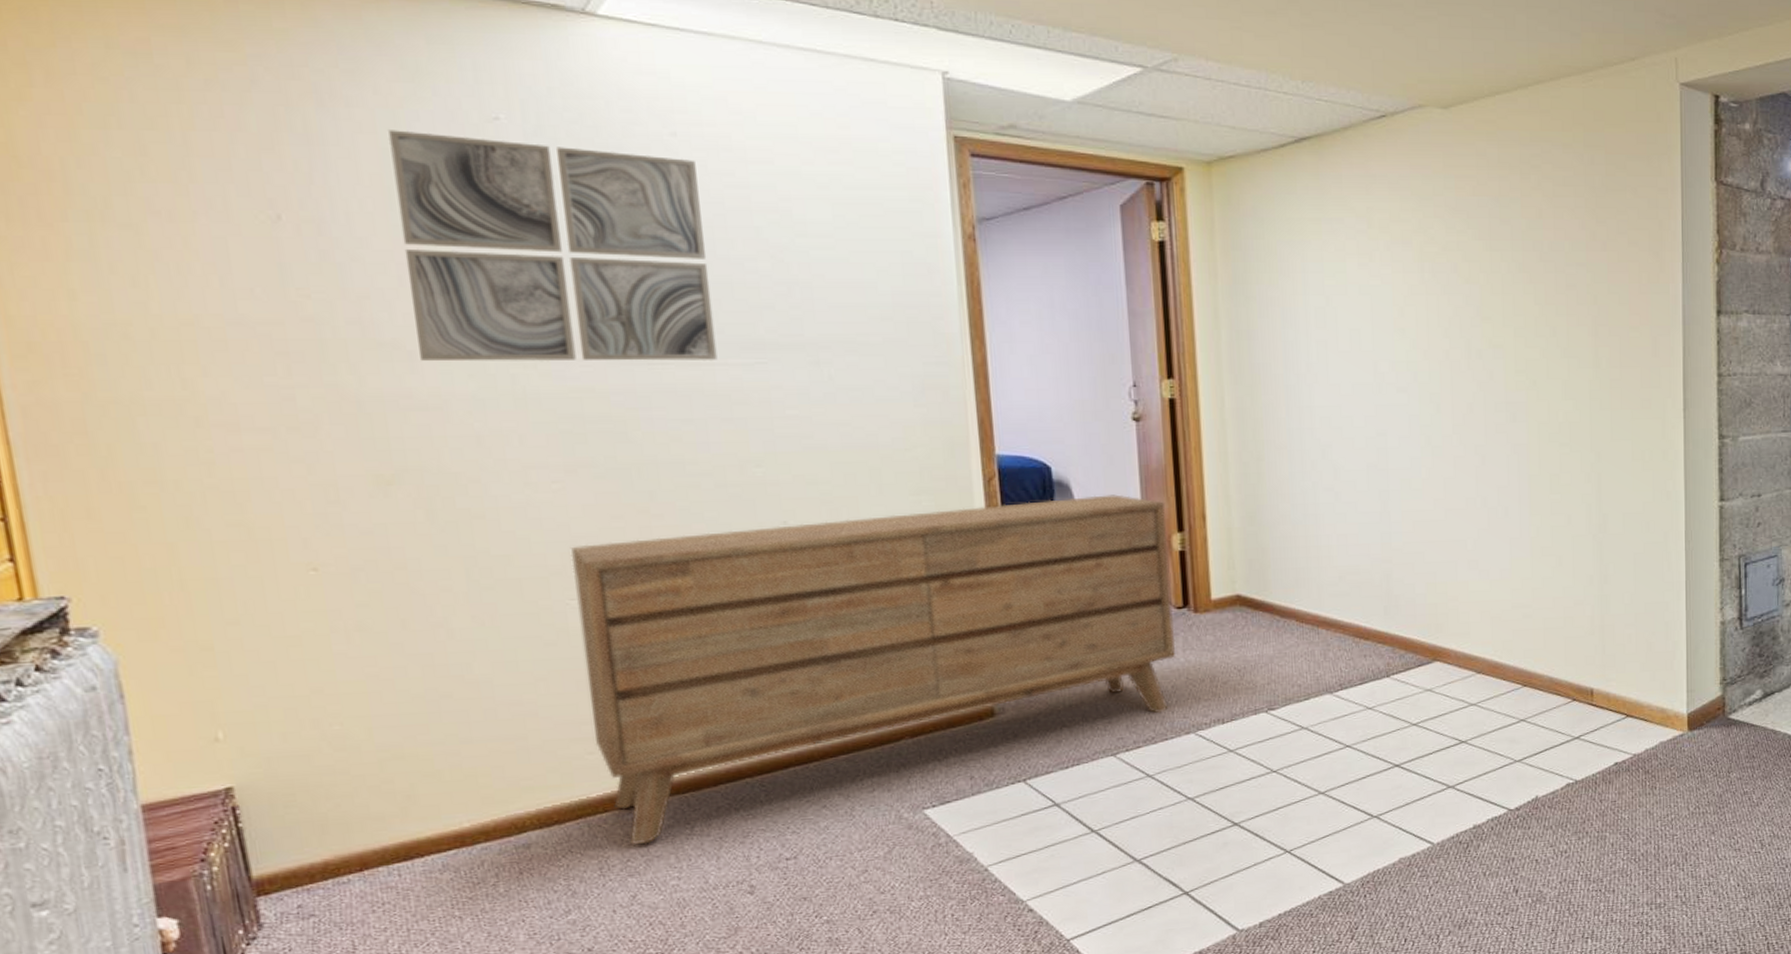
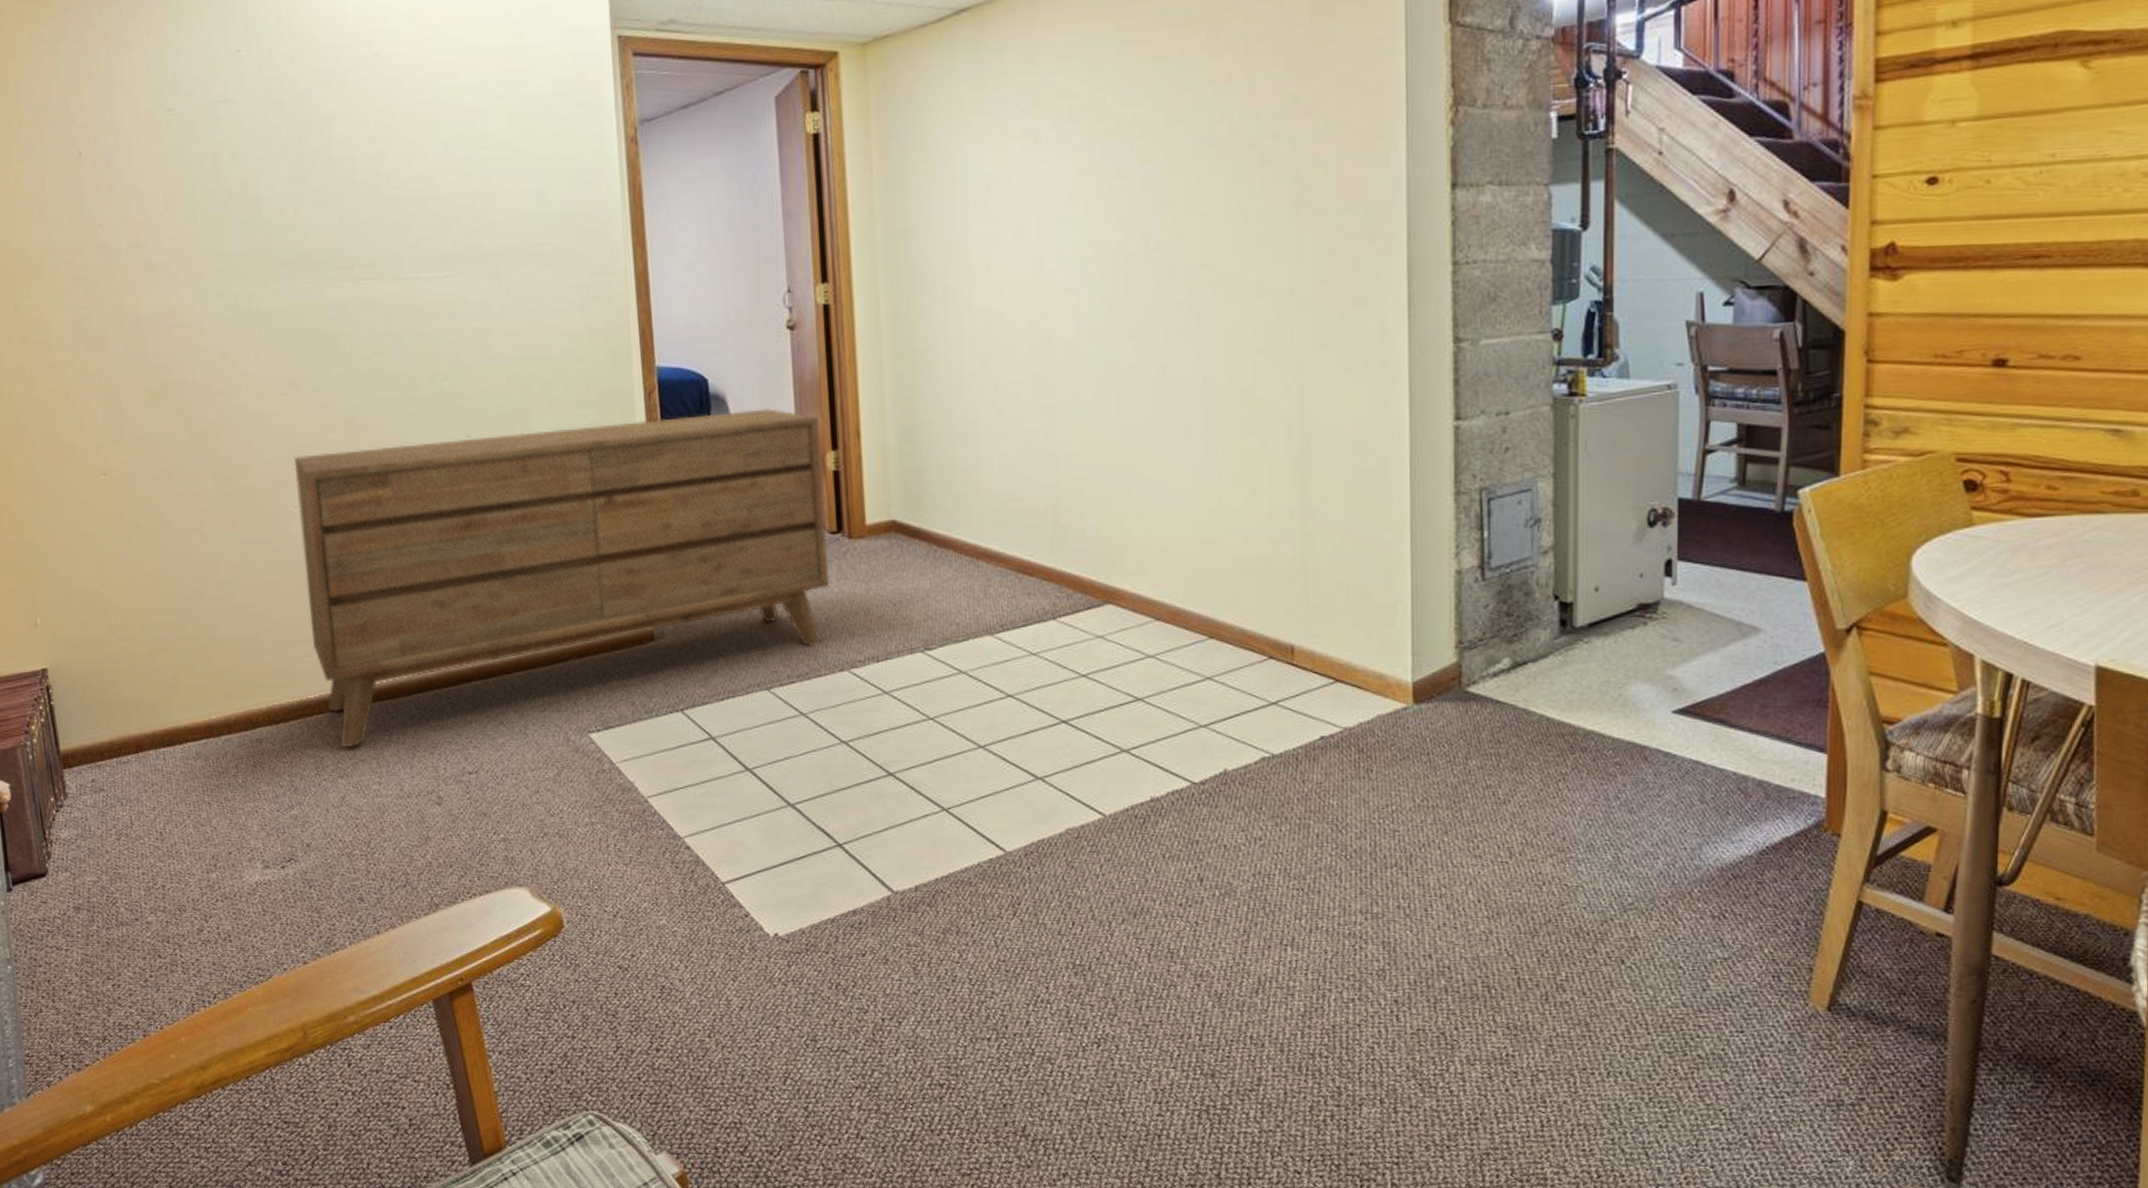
wall art: present [388,130,718,362] -> none [158,68,412,282]

